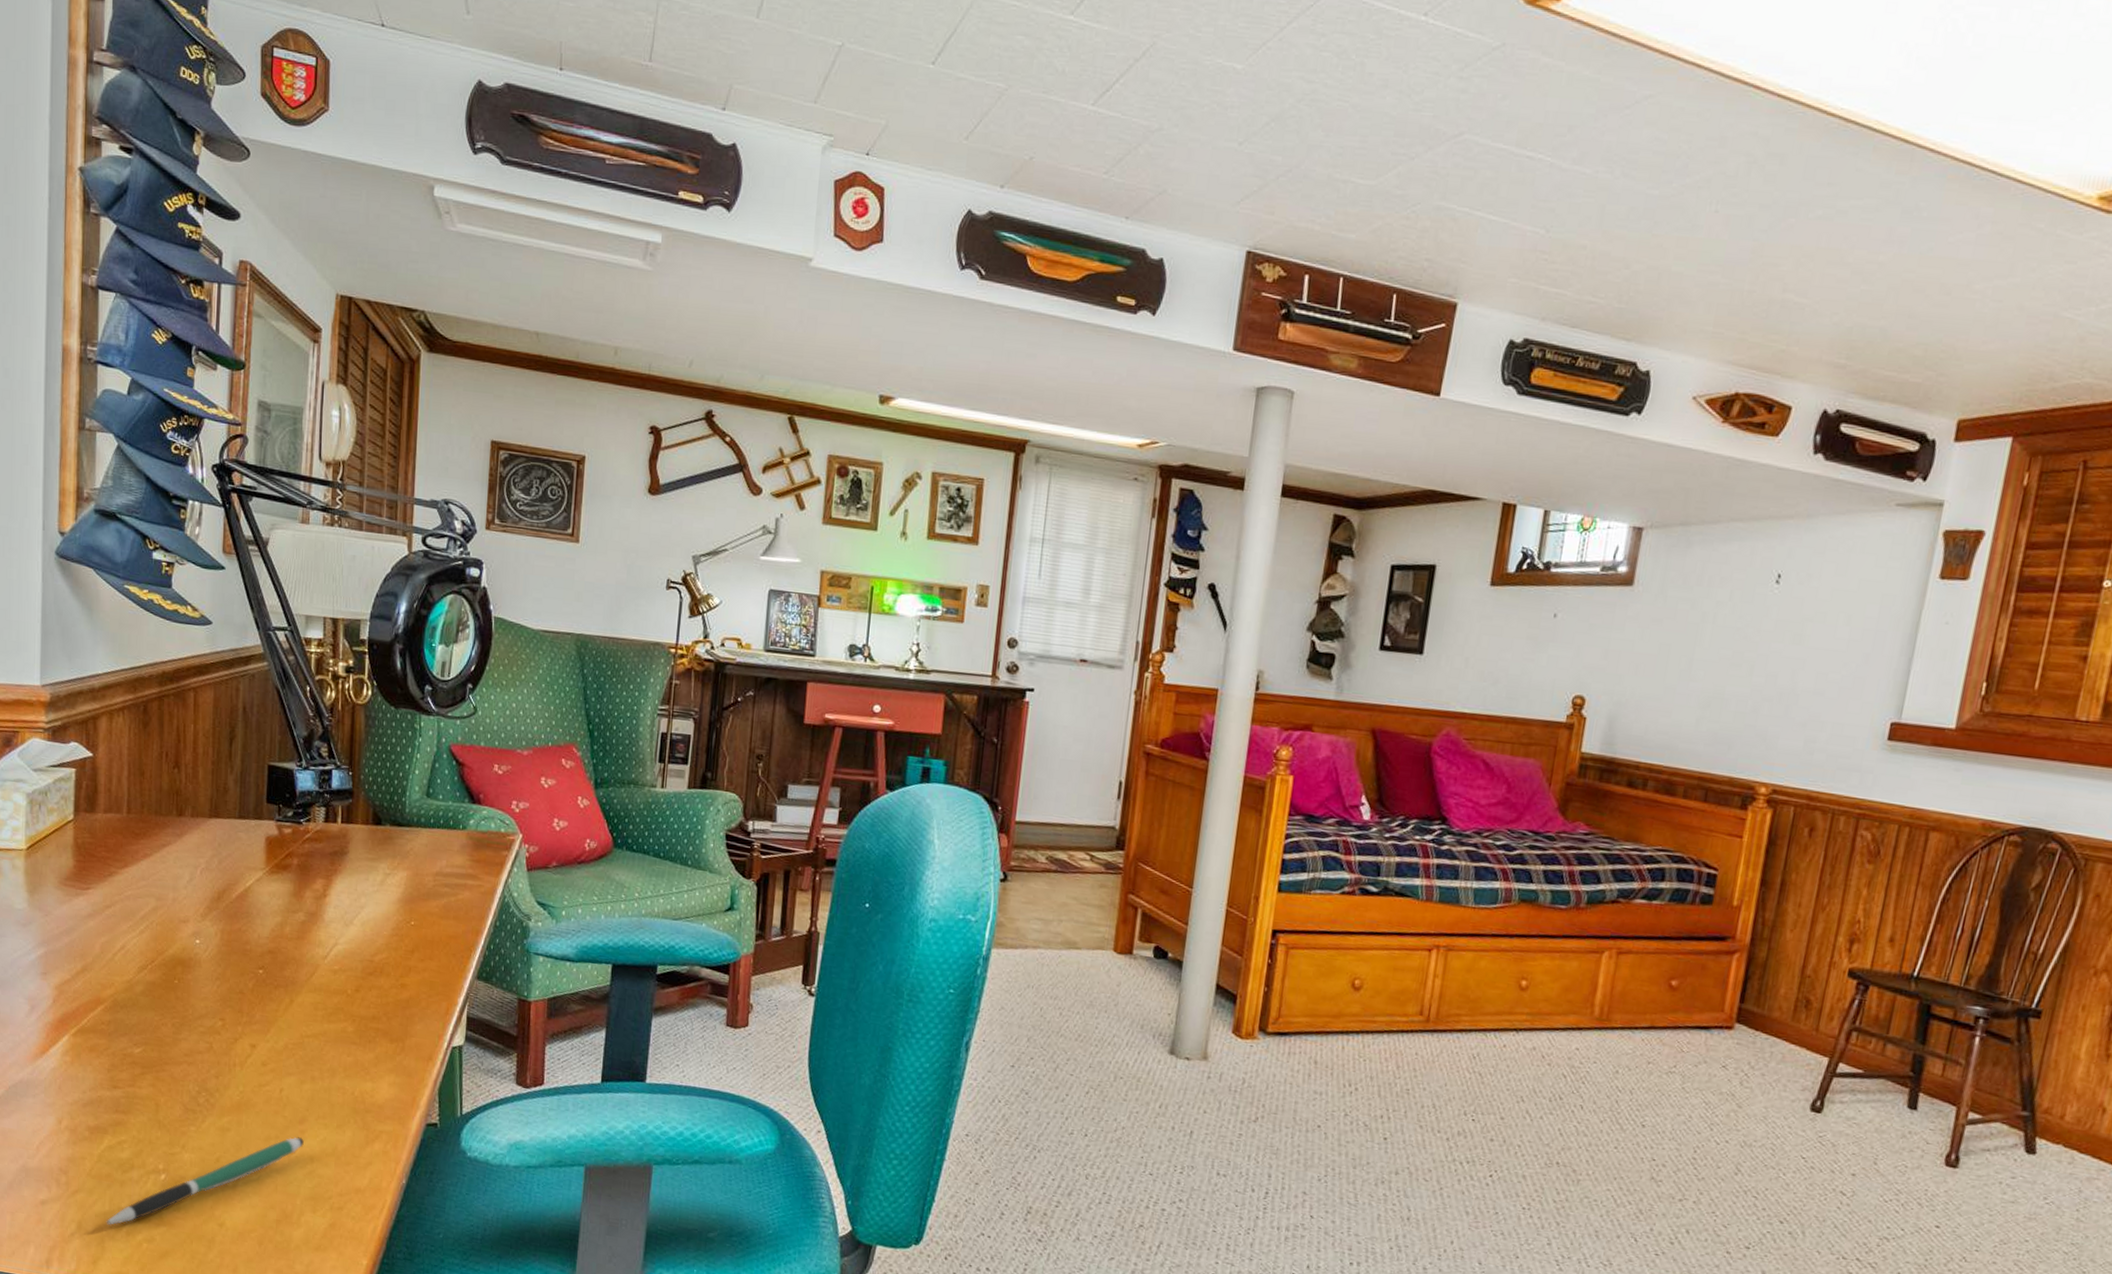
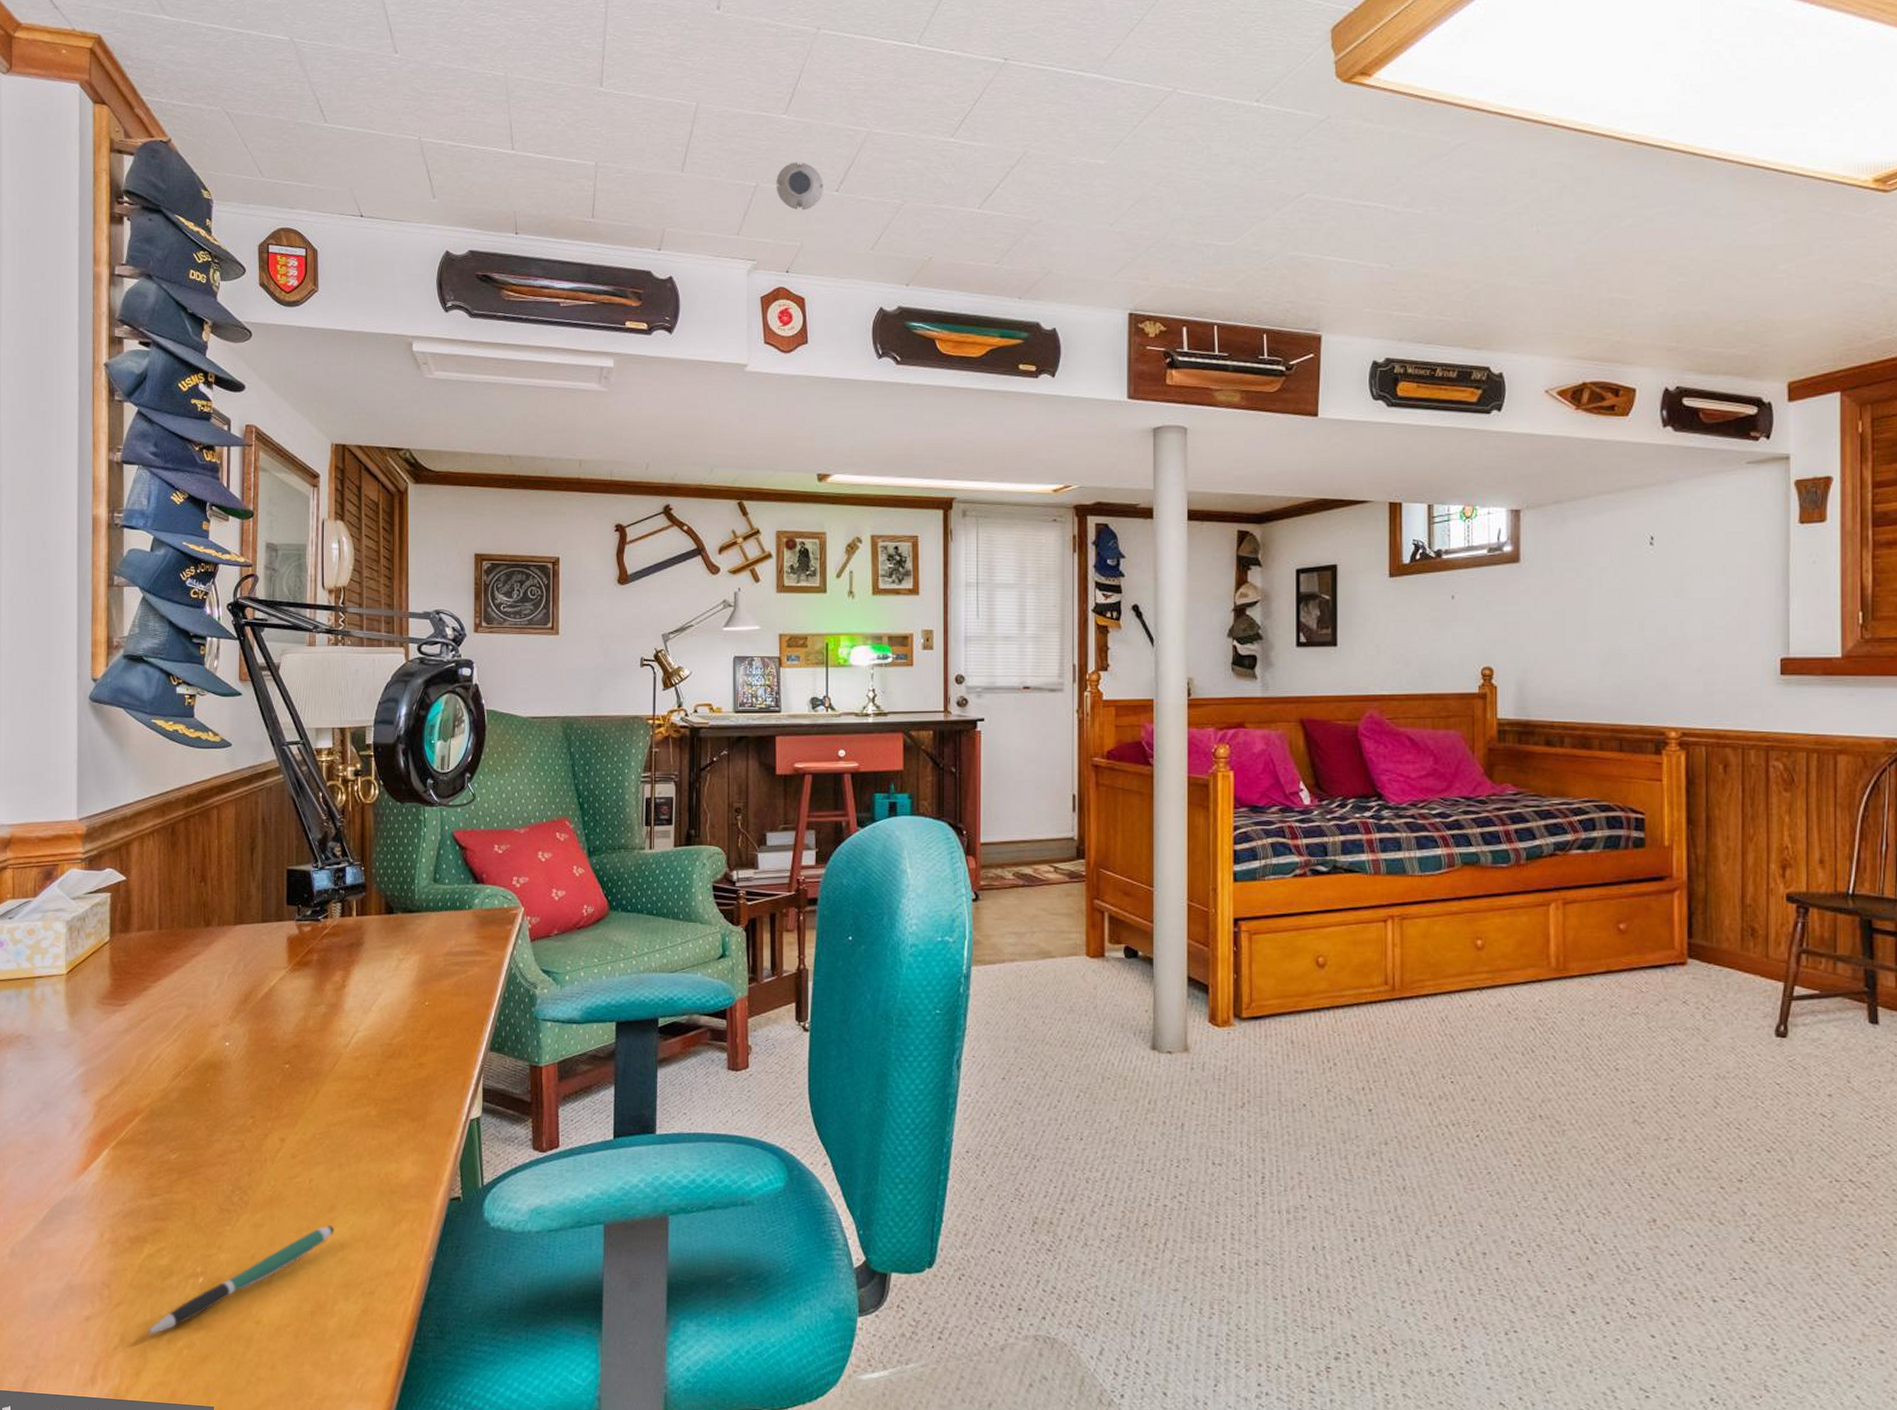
smoke detector: none [863,22,919,83] -> present [776,162,823,211]

